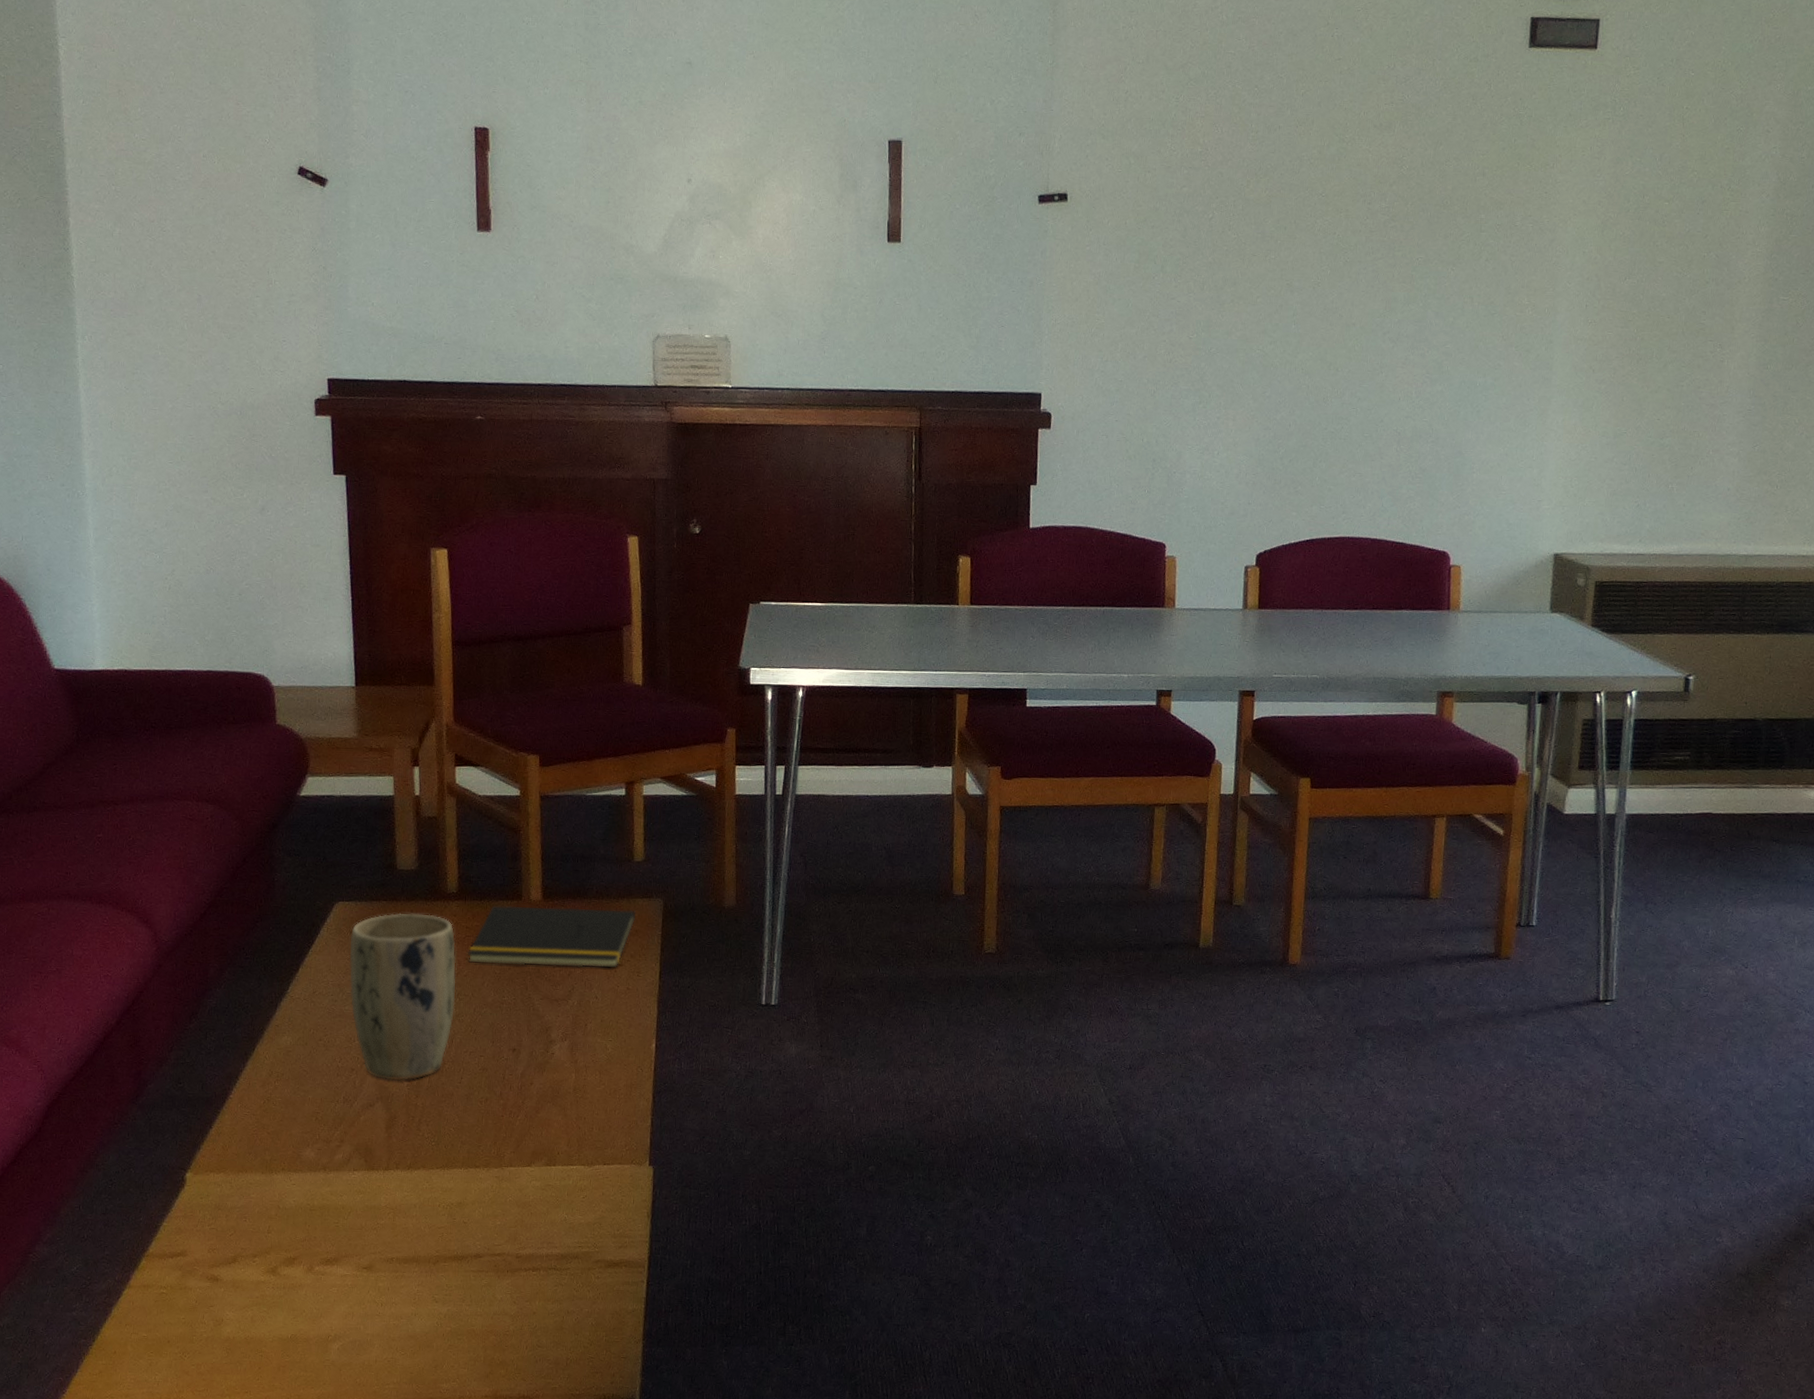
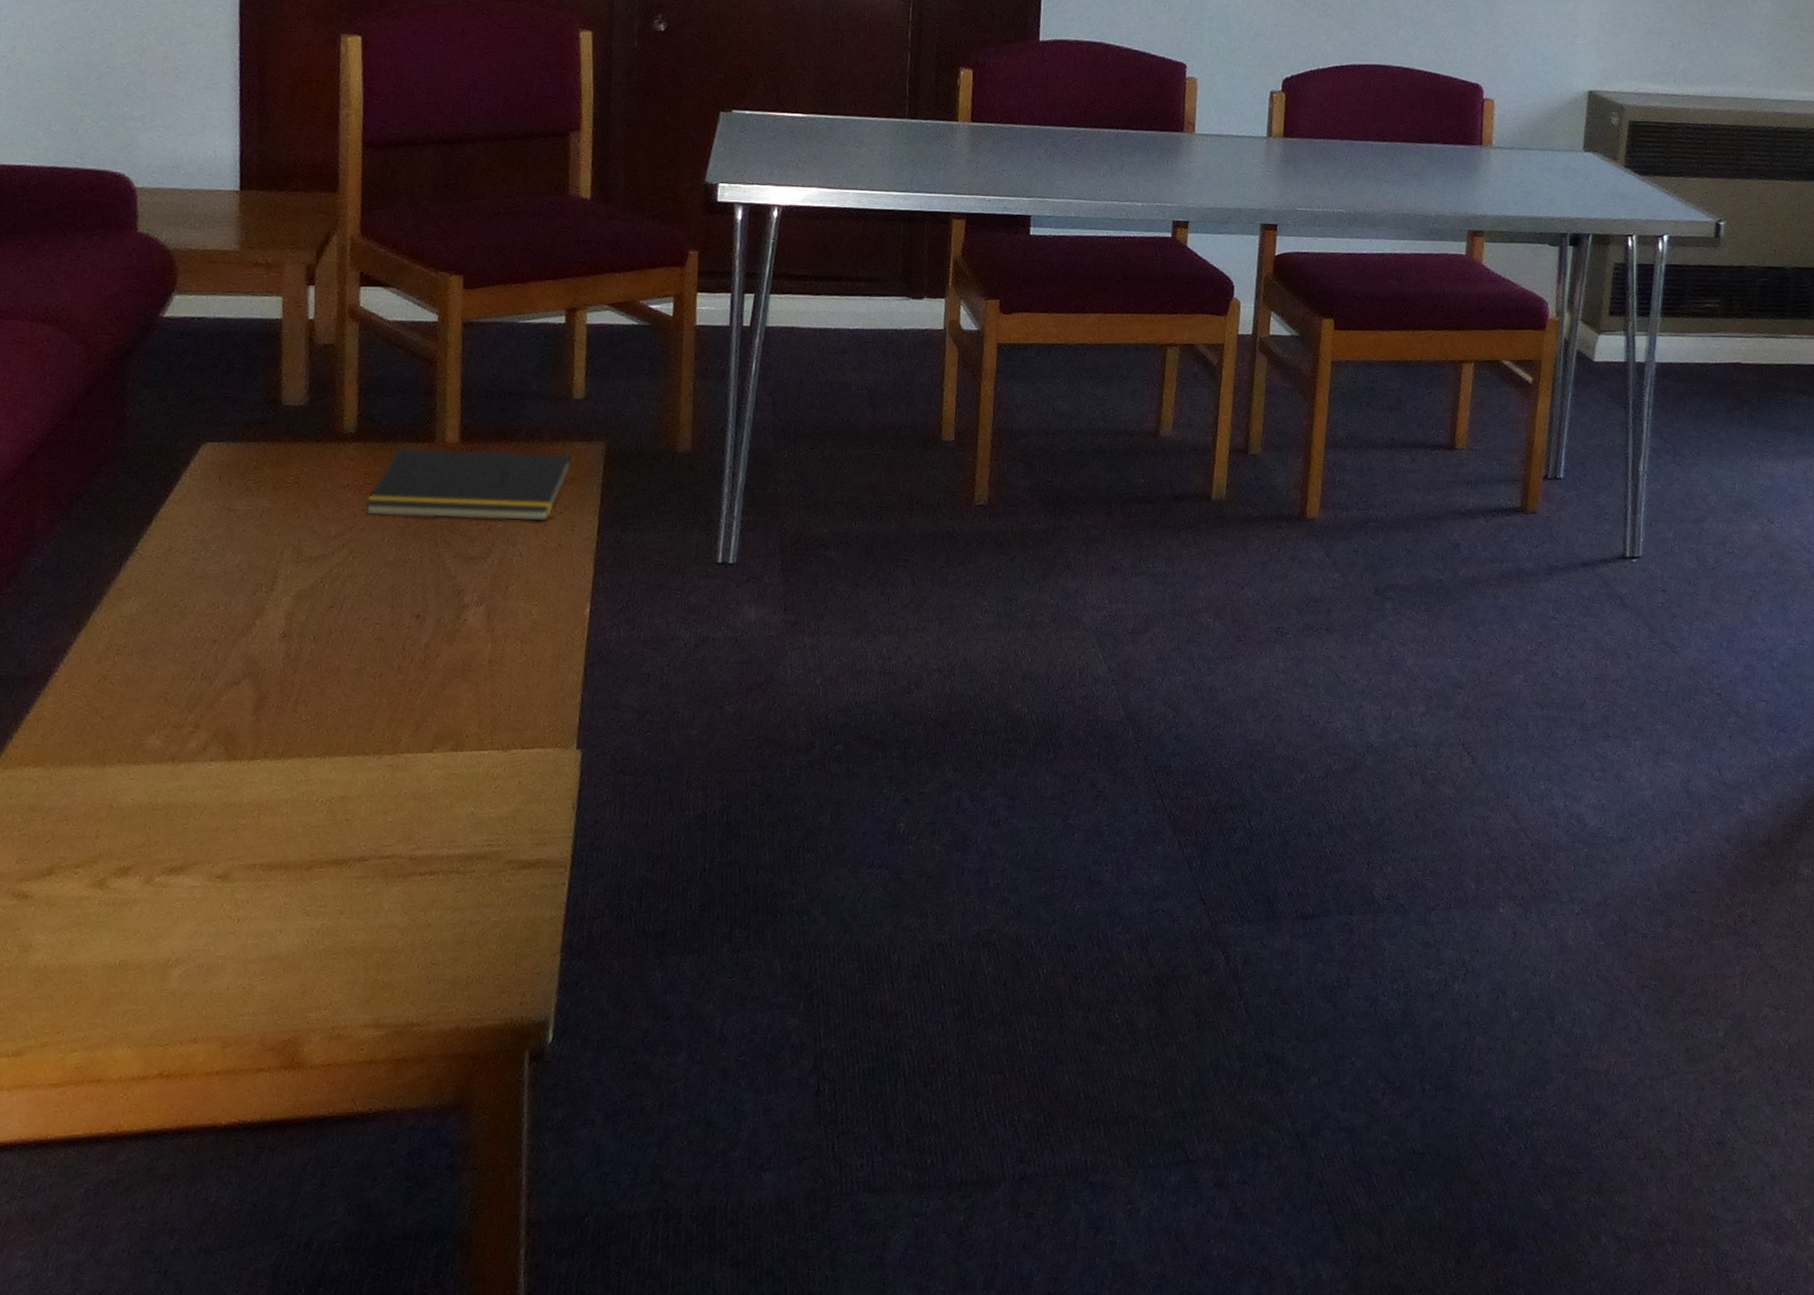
plant pot: present [349,913,456,1081] -> none [215,456,351,654]

